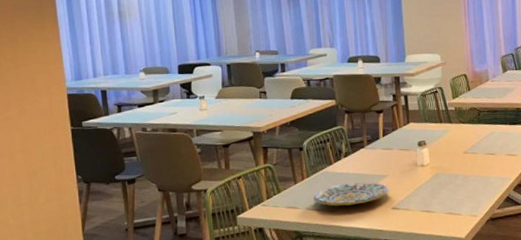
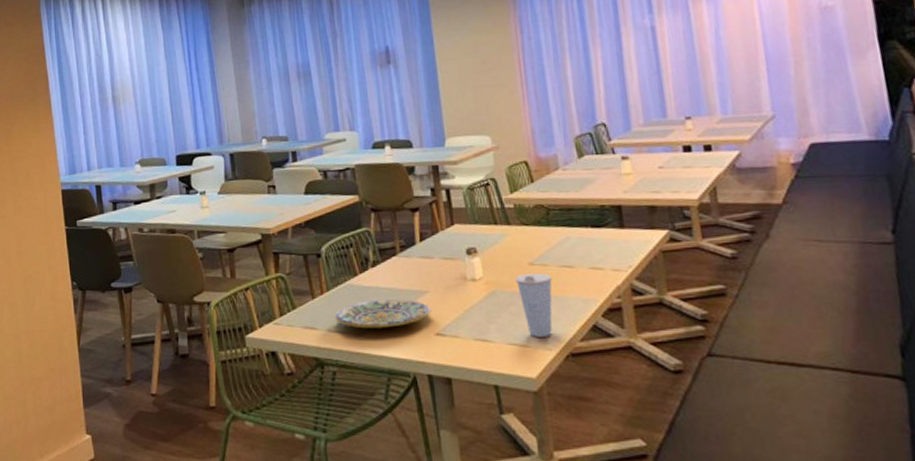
cup: none [453,159,480,207] -> present [515,273,553,337]

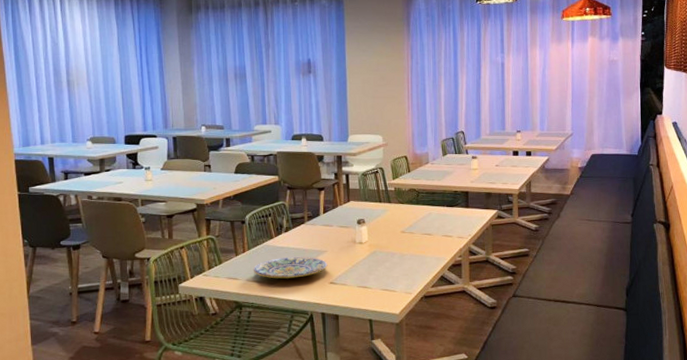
cup: present [515,273,553,337] -> none [390,239,416,285]

